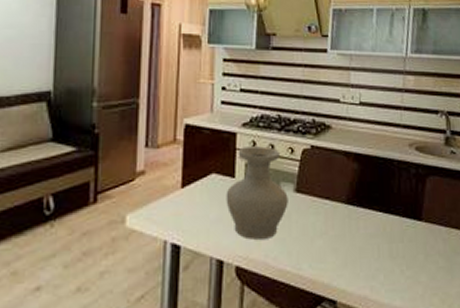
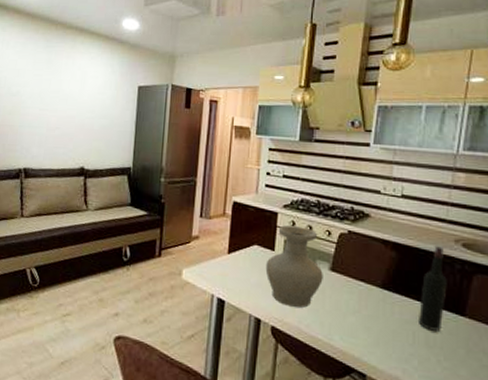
wine bottle: none [382,151,405,241] -> present [419,245,447,331]

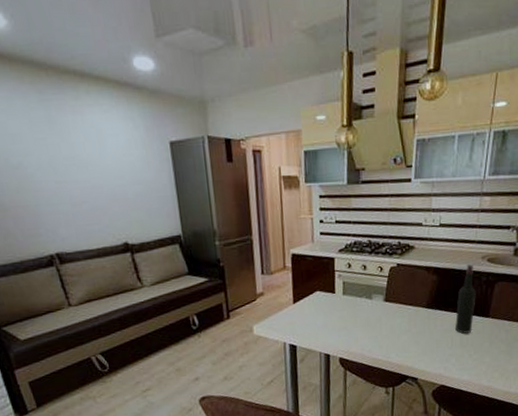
vase: present [265,225,323,308] -> none [328,267,379,339]

